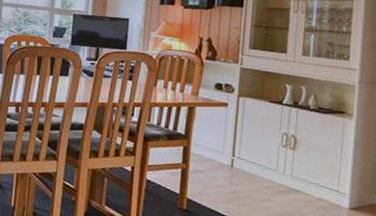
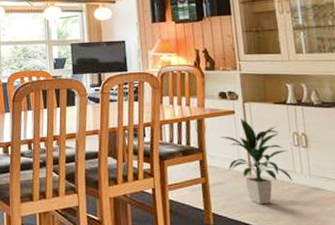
indoor plant: none [208,112,275,198] -> present [220,118,293,205]

